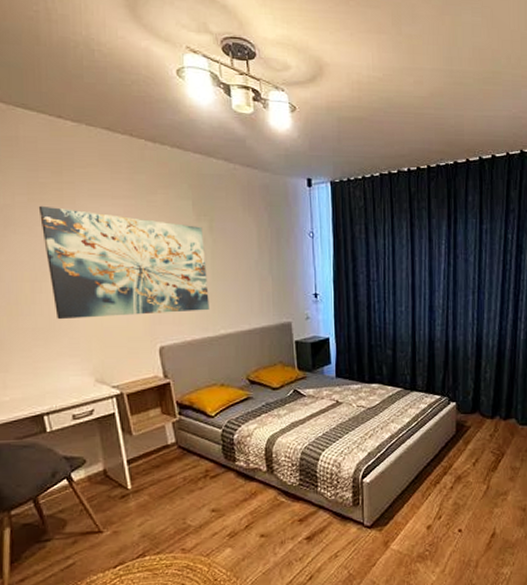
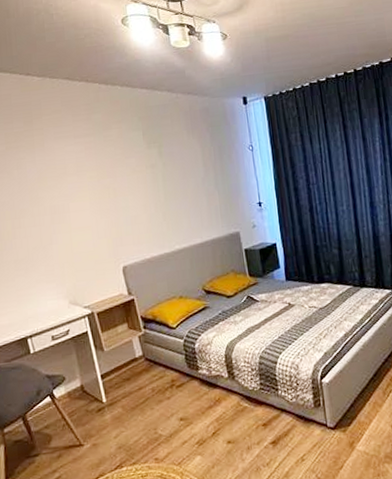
wall art: present [38,205,209,320] -> none [14,152,164,251]

